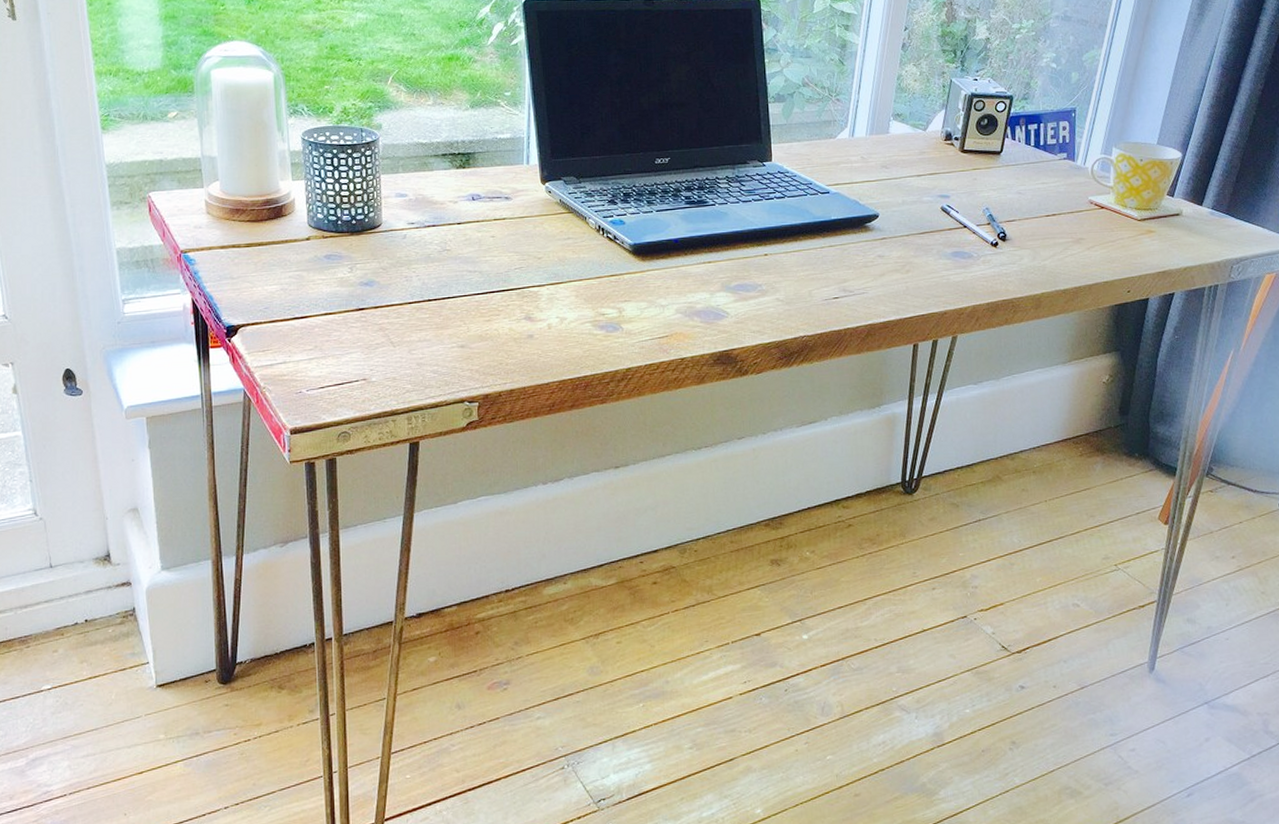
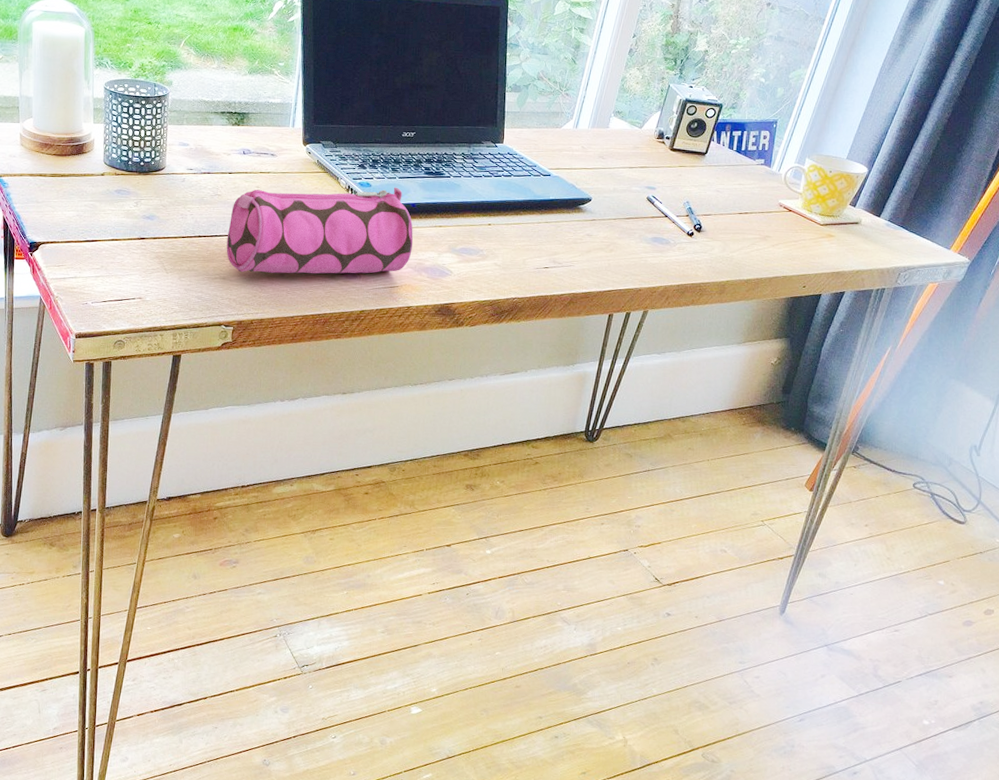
pencil case: none [461,222,680,338] -> present [226,187,413,274]

